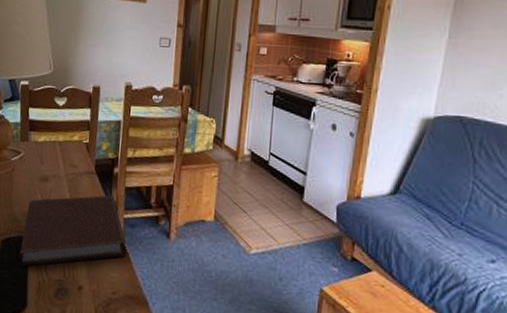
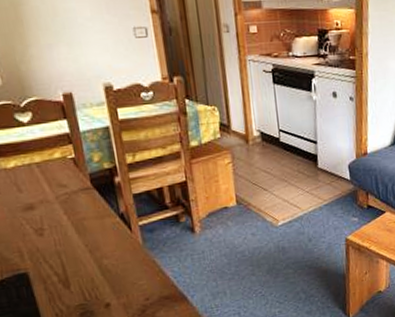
notebook: present [18,195,127,267] -> none [16,206,151,305]

